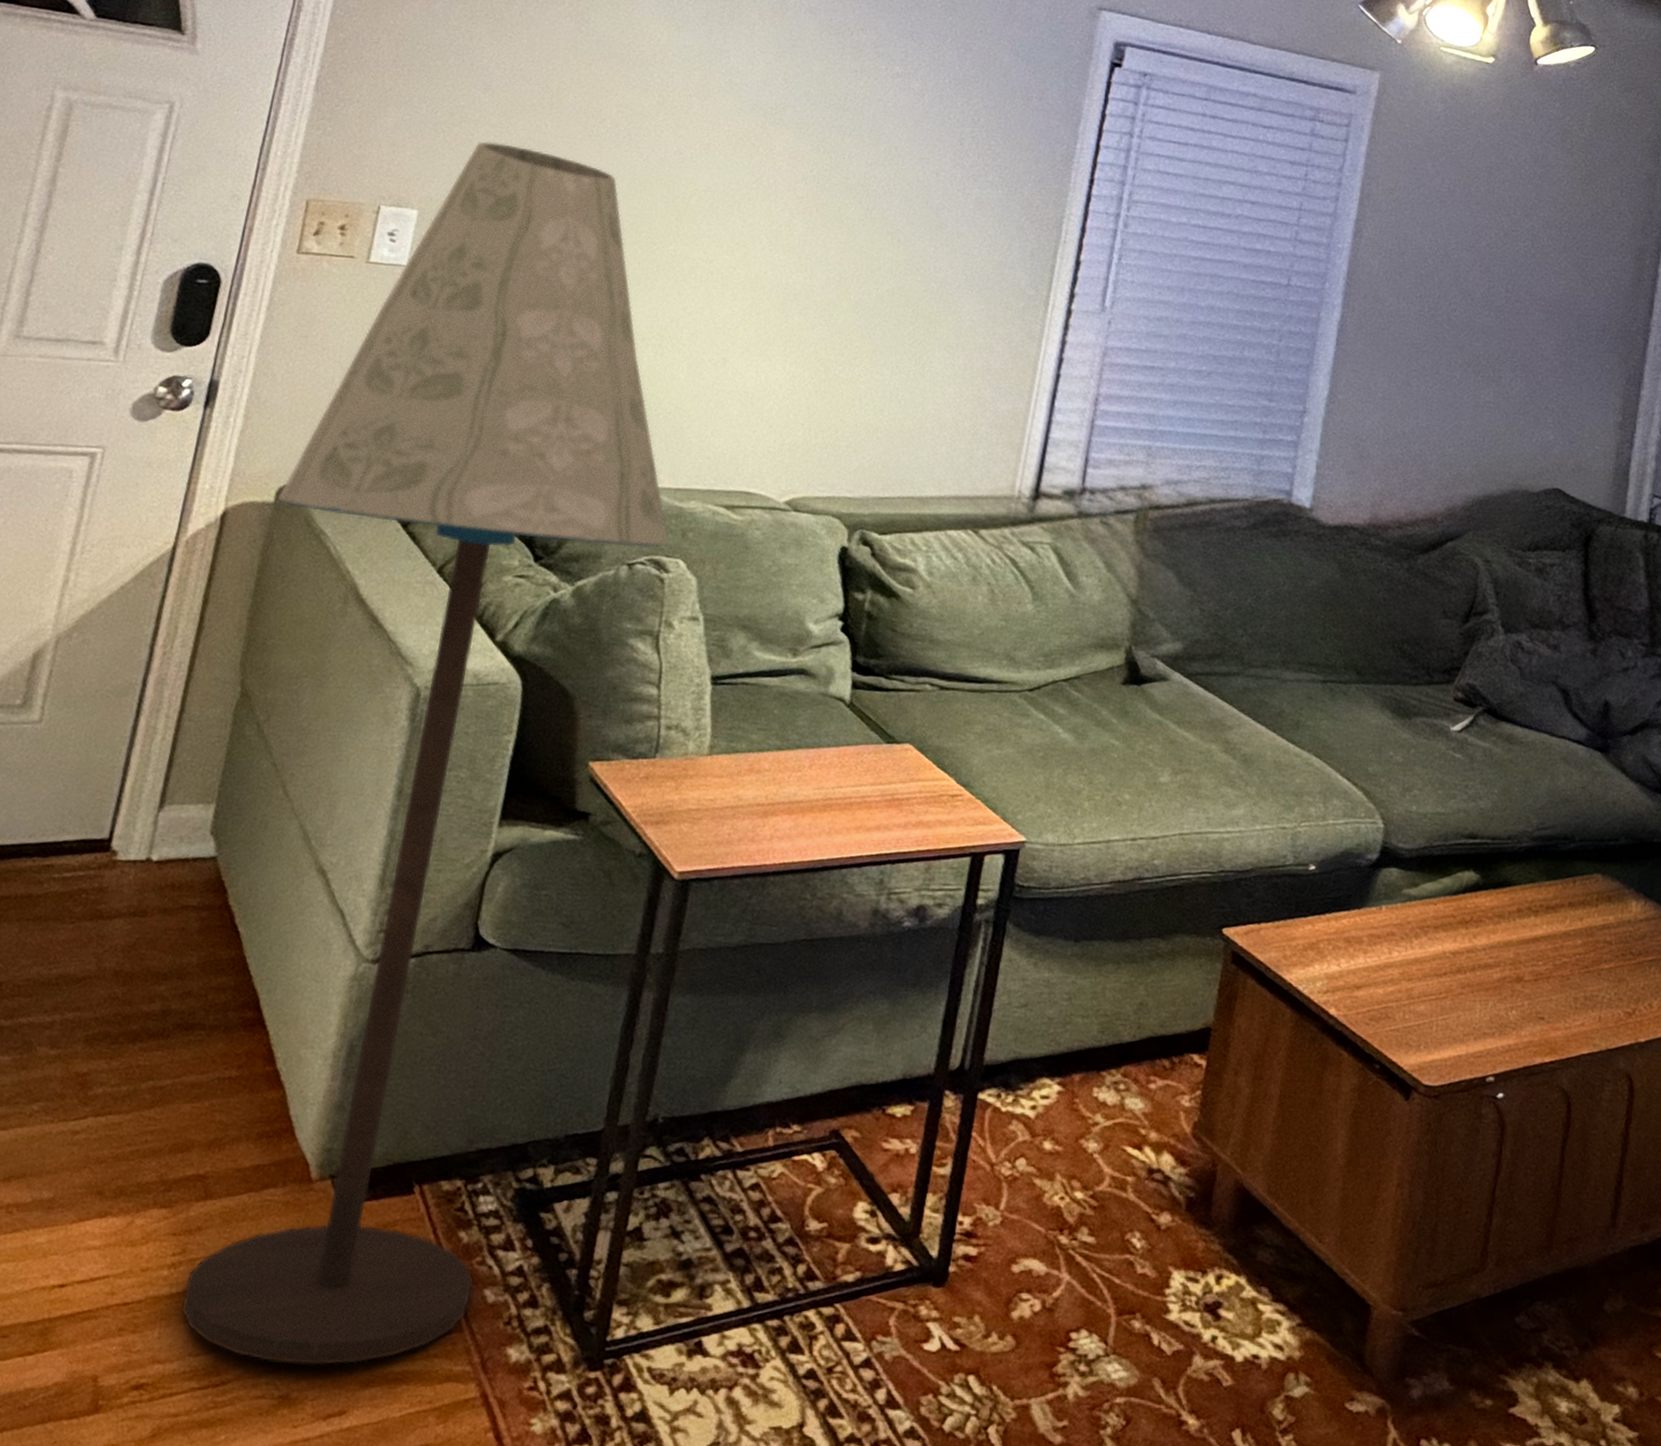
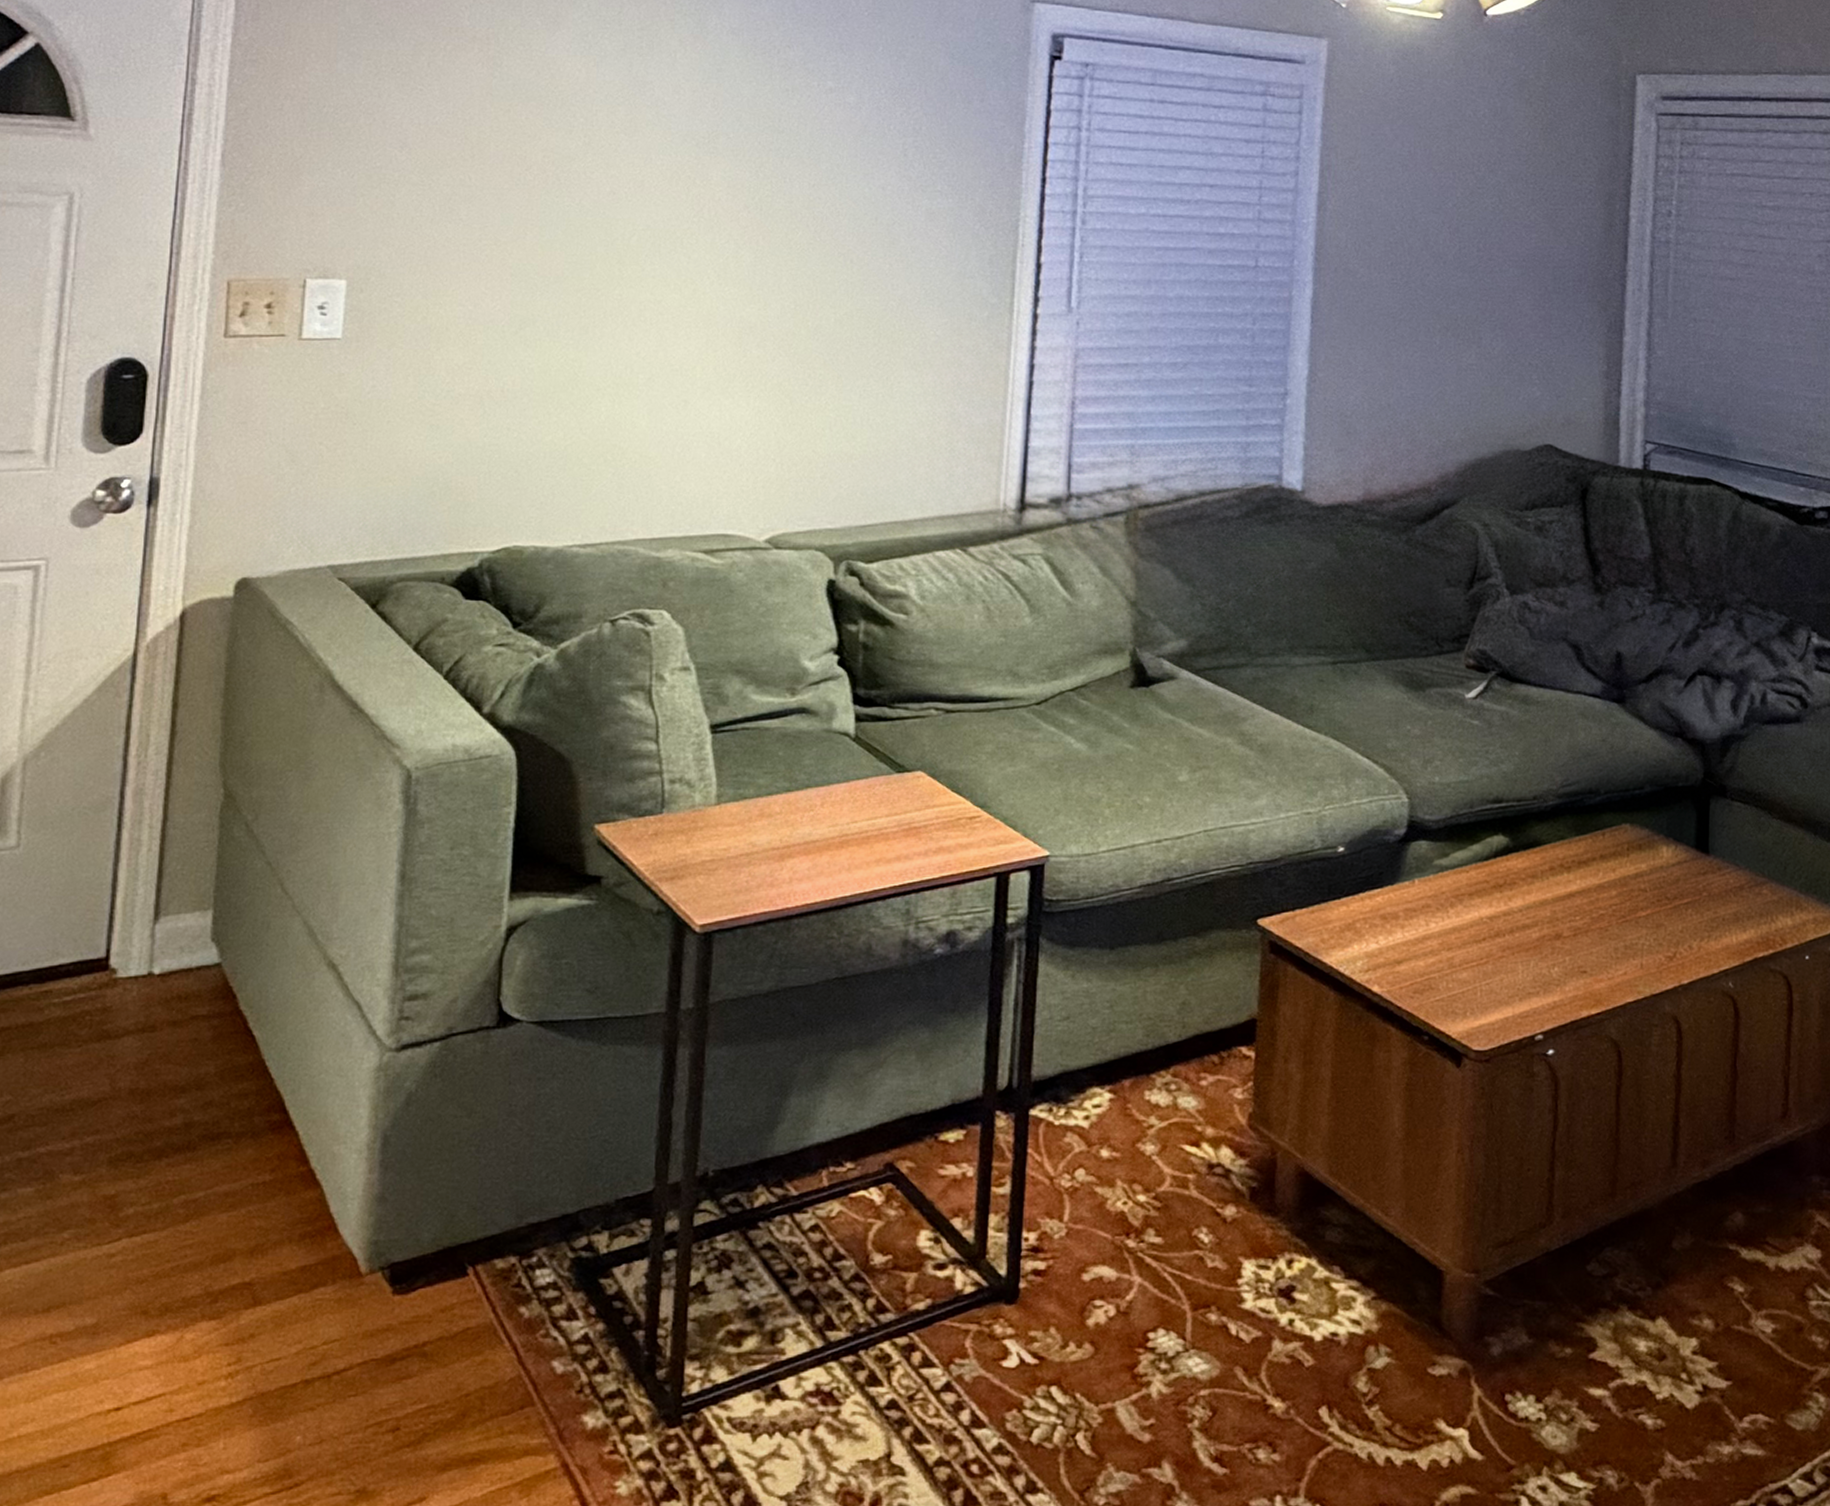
floor lamp: present [181,141,670,1366] -> none [237,202,650,1459]

